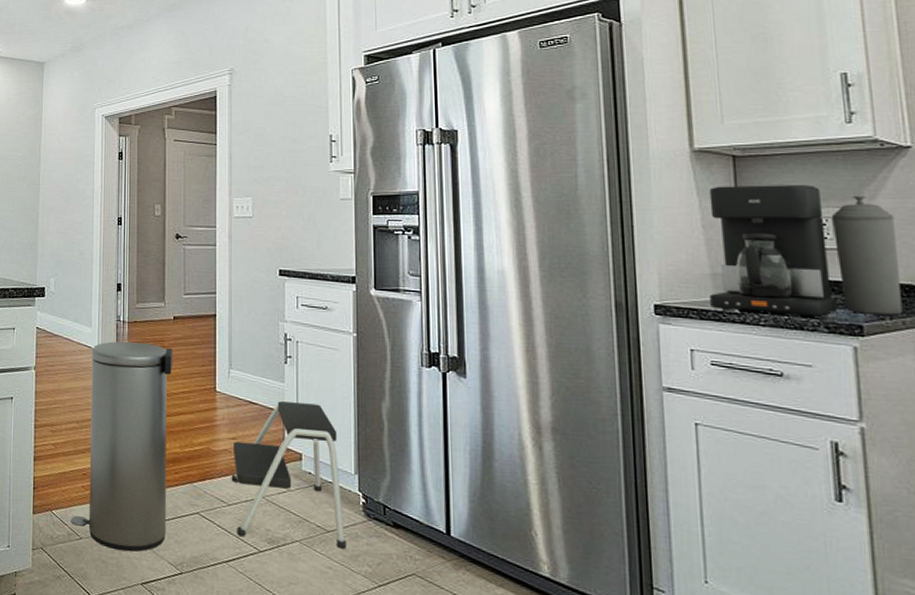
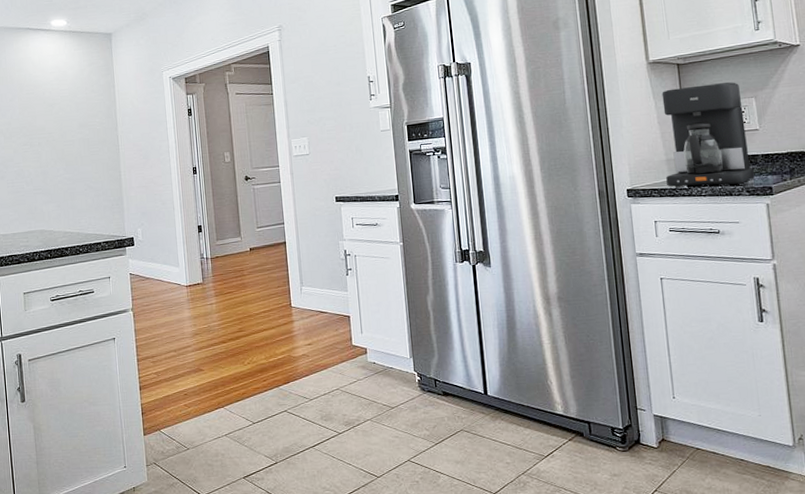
pedal bin: present [71,341,173,552] -> none [178,274,261,453]
step stool: present [231,400,347,549] -> none [309,305,408,425]
canister: present [831,195,903,315] -> none [747,86,798,178]

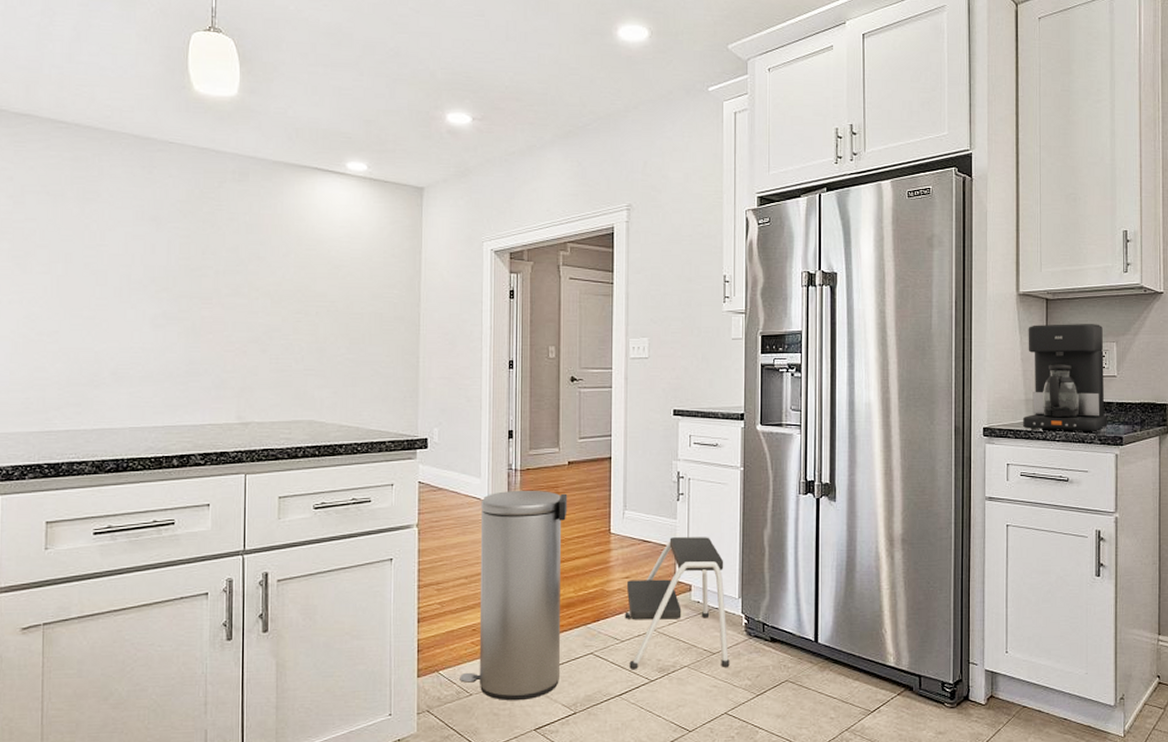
pedal bin: none [178,274,261,453] -> present [460,490,568,700]
step stool: none [309,305,408,425] -> present [624,536,730,670]

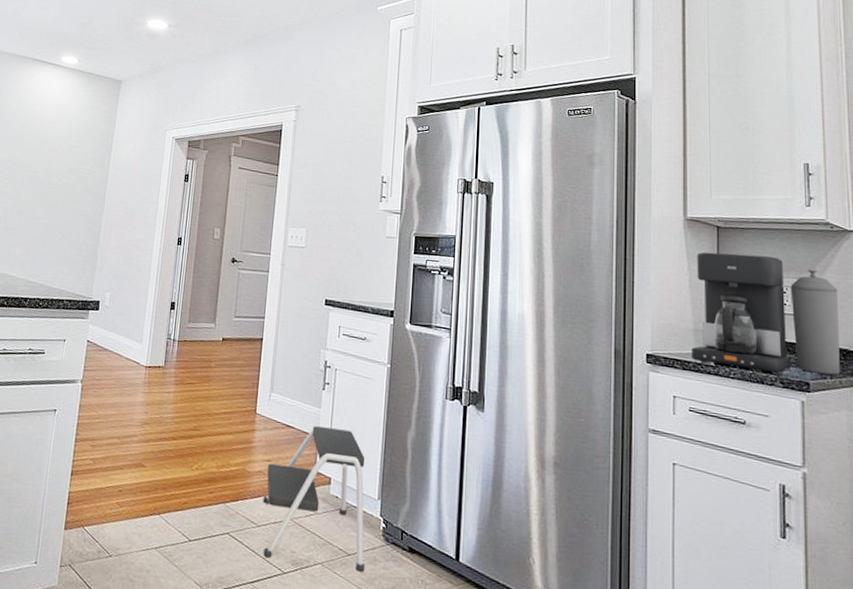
pedal bin: present [460,490,568,700] -> none [102,359,219,571]
canister: none [1108,332,1148,428] -> present [790,269,840,376]

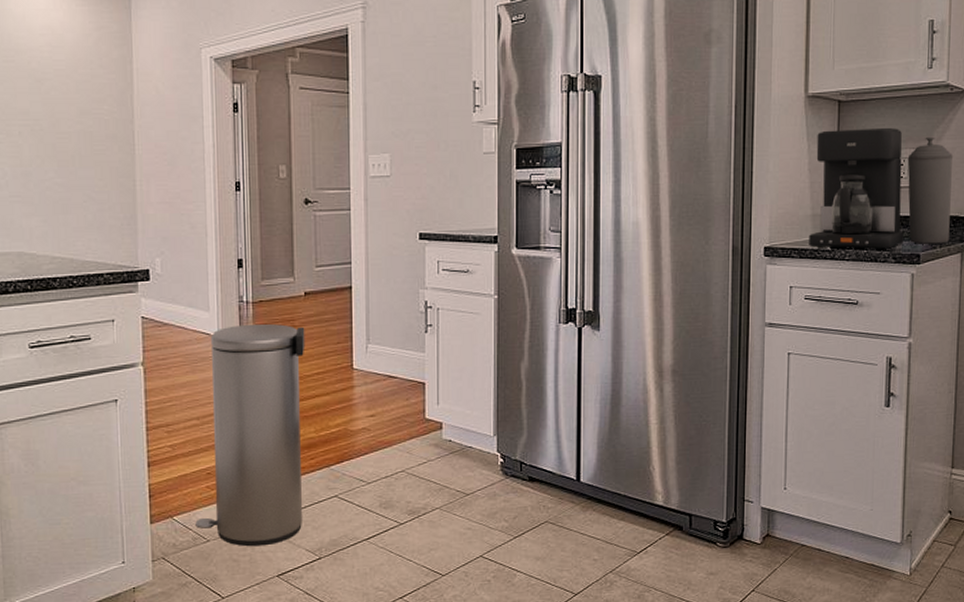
pedal bin: none [102,359,219,571] -> present [195,323,305,546]
step stool: present [263,425,365,572] -> none [370,371,485,513]

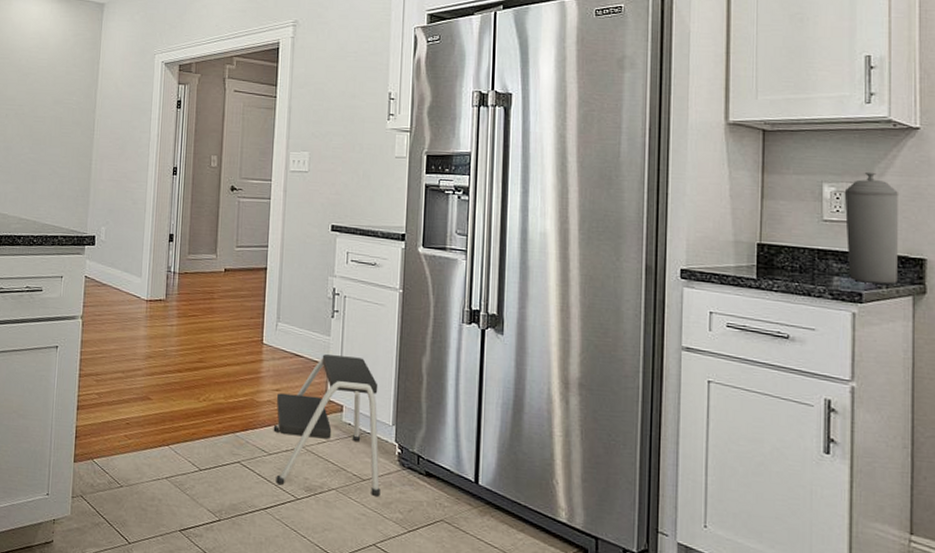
pedal bin: present [195,323,305,546] -> none [112,292,223,499]
step stool: none [370,371,485,513] -> present [273,353,381,497]
coffee maker: present [809,128,904,250] -> none [731,158,842,285]

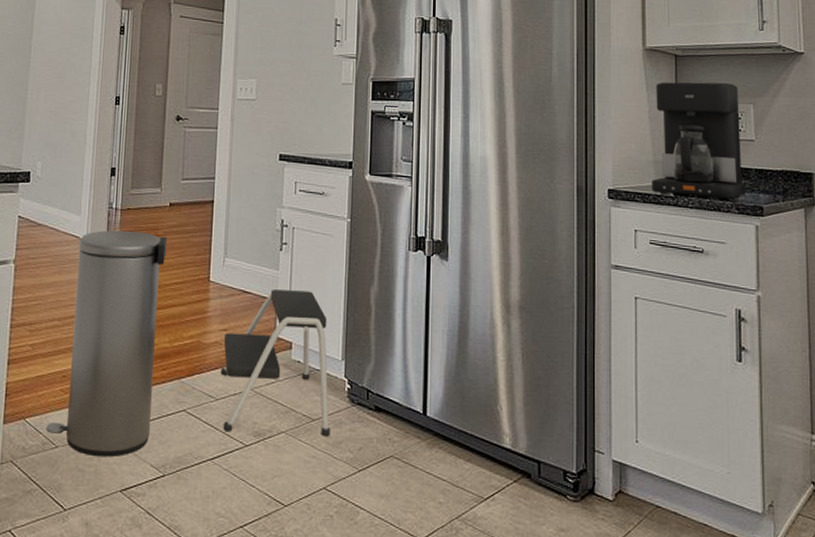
pedal bin: none [112,292,223,499] -> present [46,230,168,456]
coffee maker: none [731,158,842,285] -> present [652,82,746,200]
canister: present [844,171,898,285] -> none [745,93,792,198]

